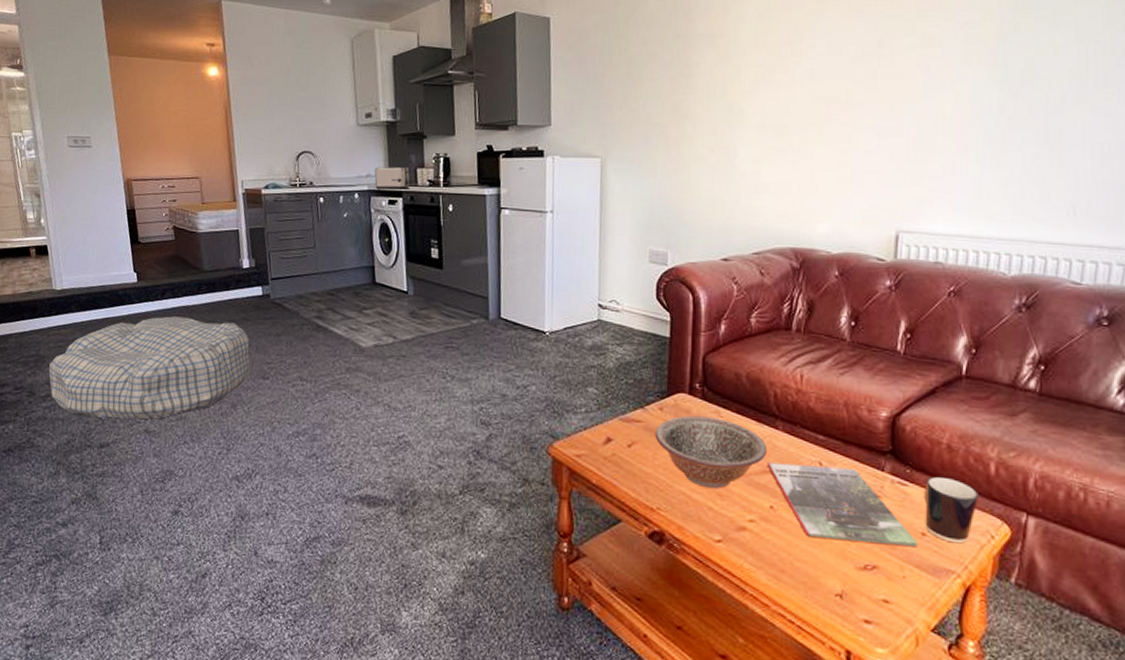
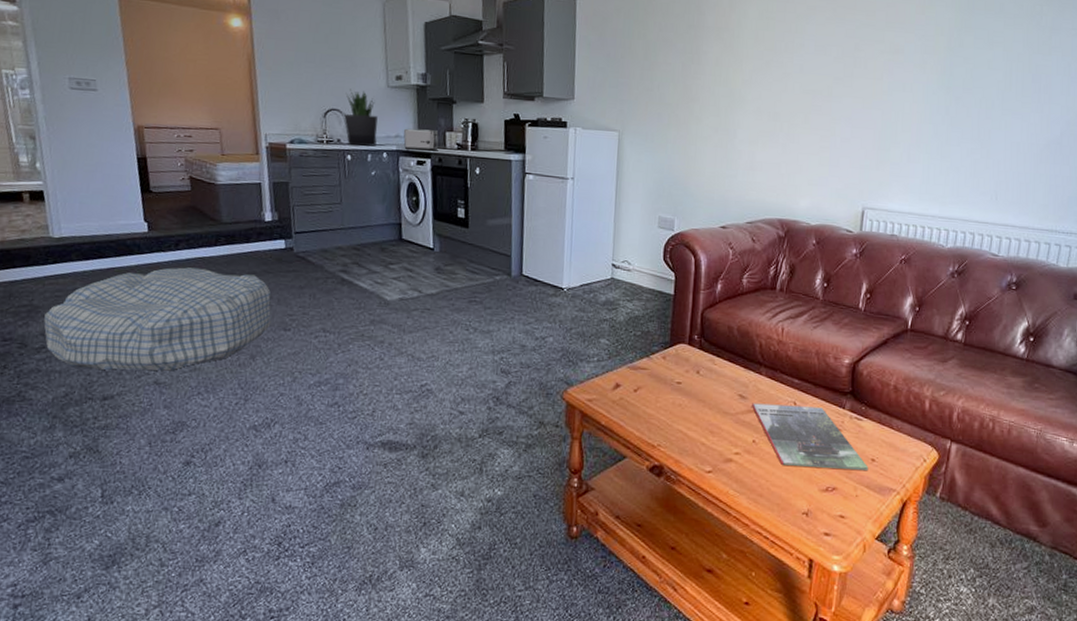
planter: none [315,130,349,189] -> present [343,89,378,147]
decorative bowl: present [655,415,768,488] -> none [658,363,753,426]
mug: present [925,476,979,544] -> none [874,412,916,467]

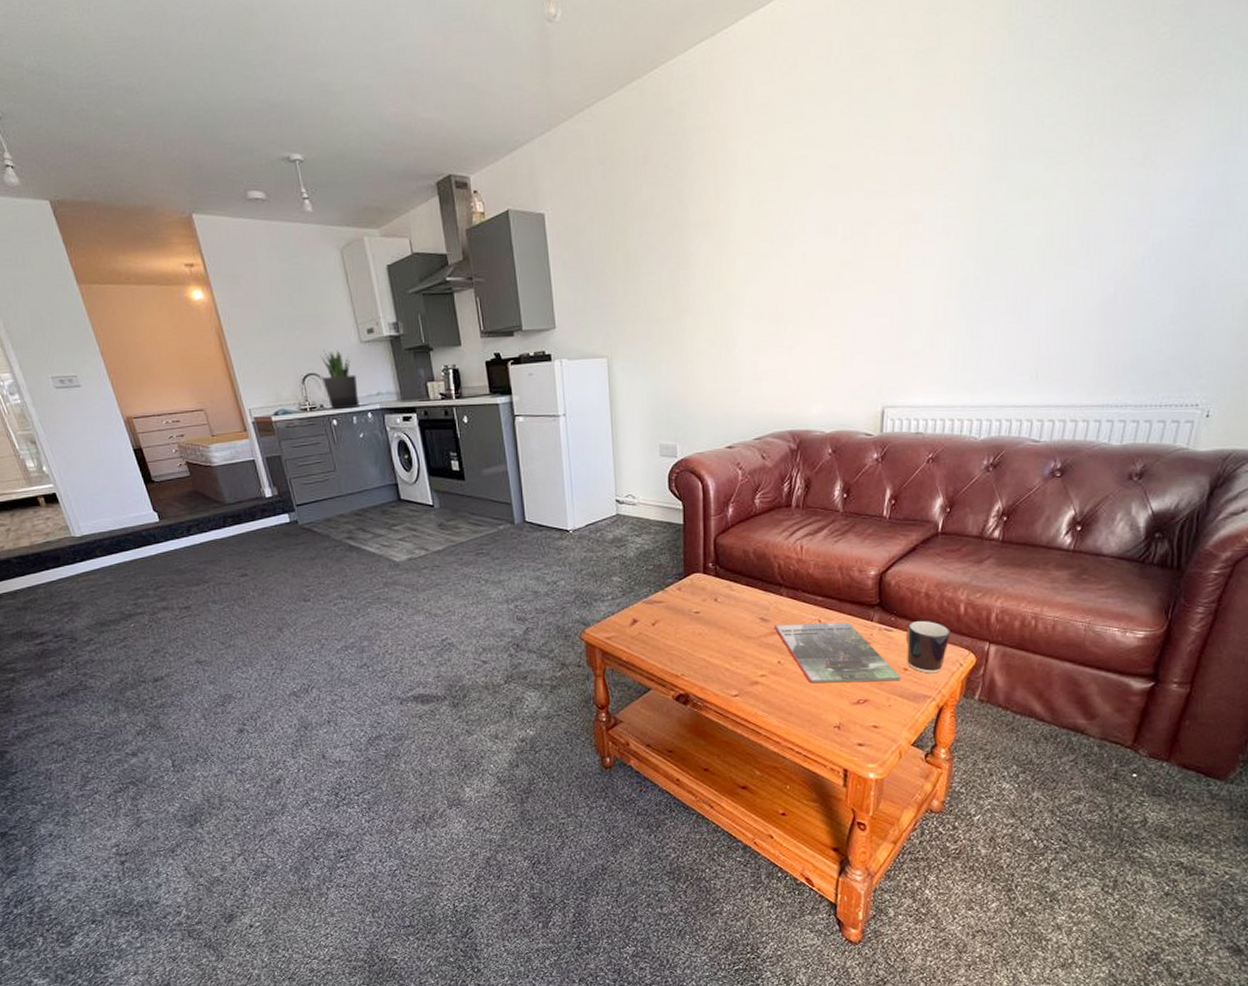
dog bed: present [44,267,272,371] -> none [85,550,291,655]
toaster: present [403,128,439,152] -> none [384,382,422,407]
mug: none [874,412,916,467] -> present [907,620,950,674]

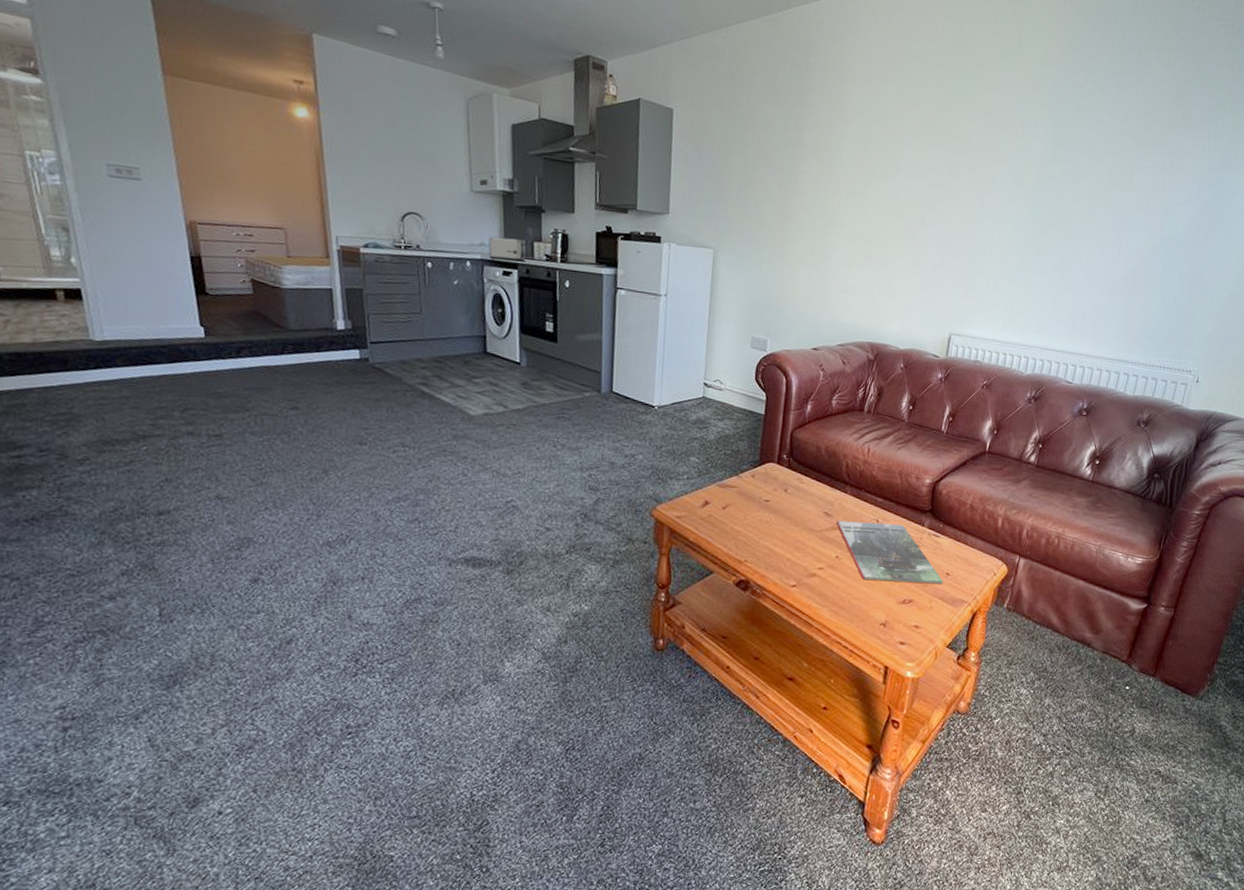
planter: present [319,349,359,410] -> none [422,191,461,255]
toaster: none [384,382,422,407] -> present [488,236,526,262]
mug: present [907,620,950,674] -> none [949,529,989,580]

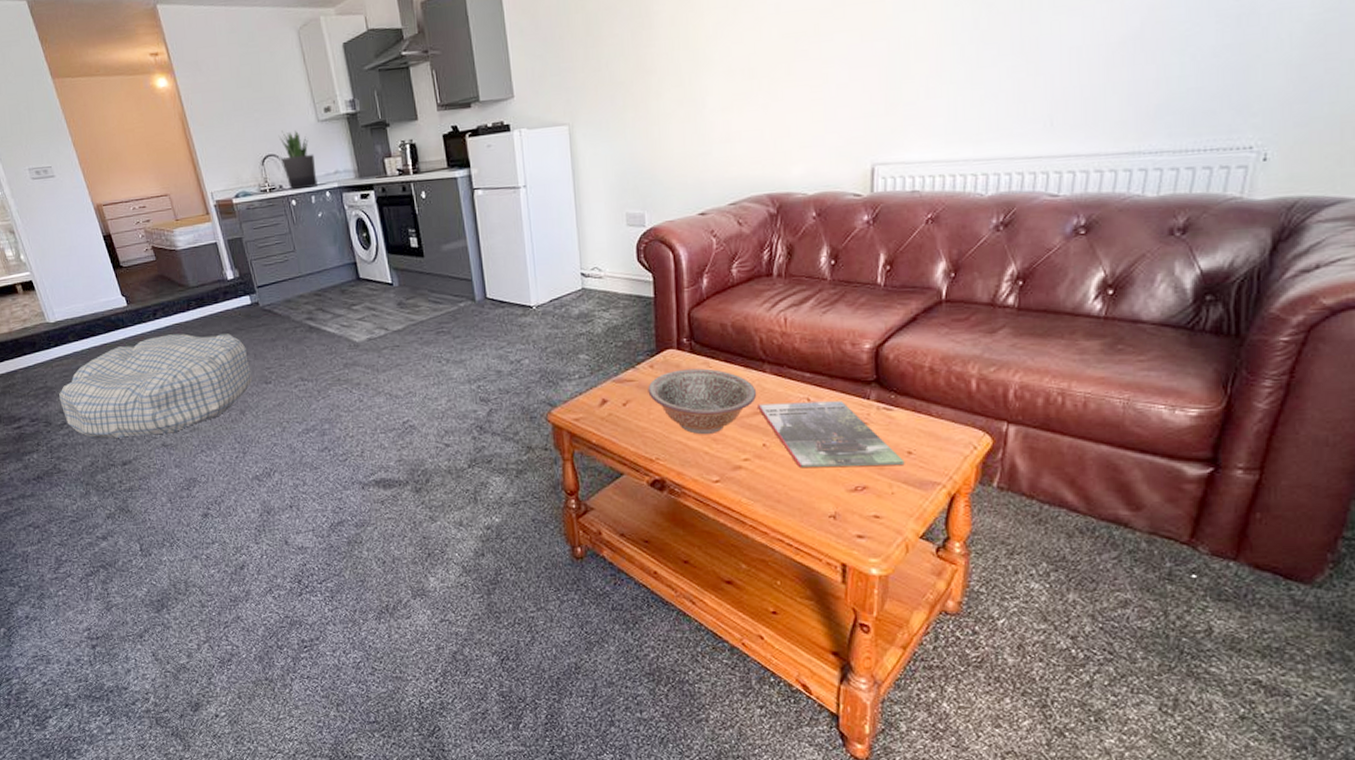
dog bed: none [86,376,346,486] -> present [59,334,253,439]
planter: none [422,191,461,255] -> present [278,130,318,190]
toaster: present [488,236,526,262] -> none [341,159,380,185]
decorative bowl: none [746,482,838,542] -> present [648,368,757,434]

